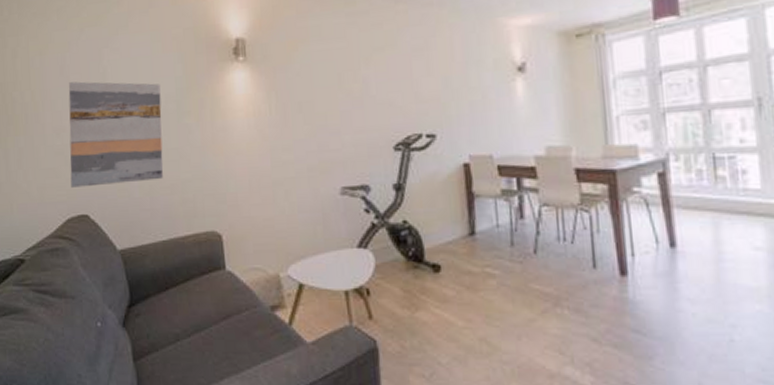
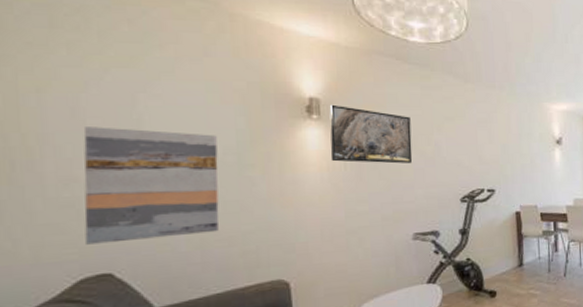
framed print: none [254,43,339,106] -> present [329,104,413,164]

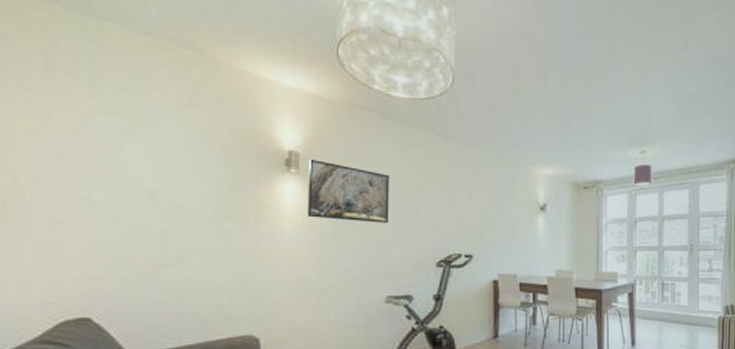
wall art: present [83,127,220,245] -> none [67,171,196,288]

